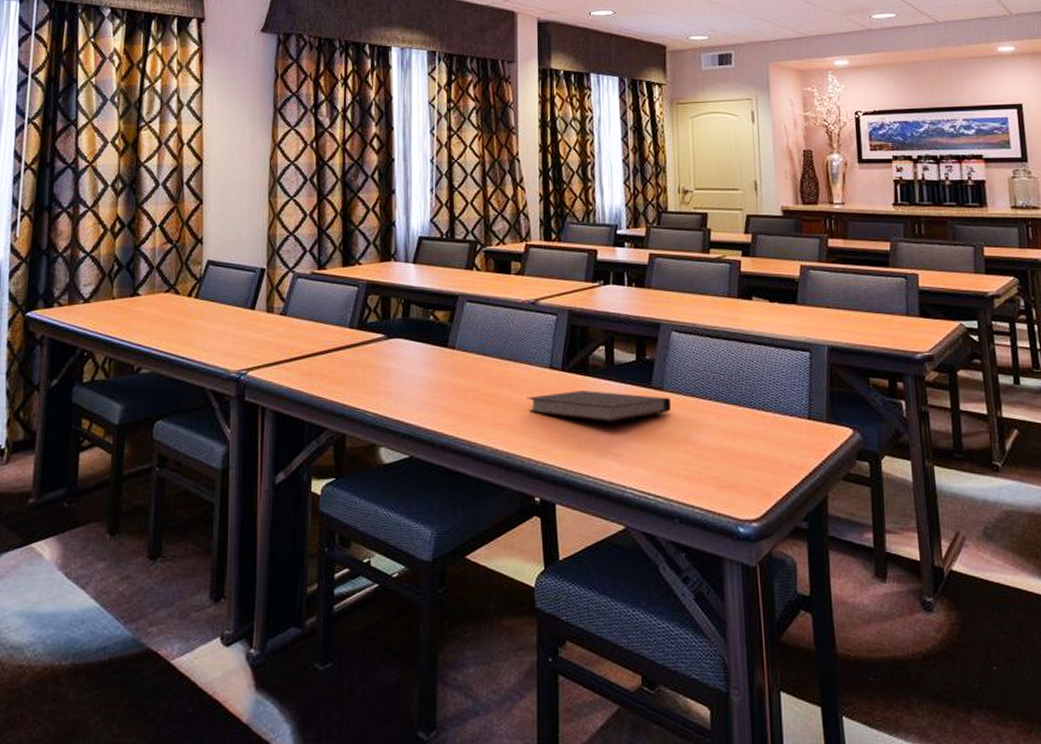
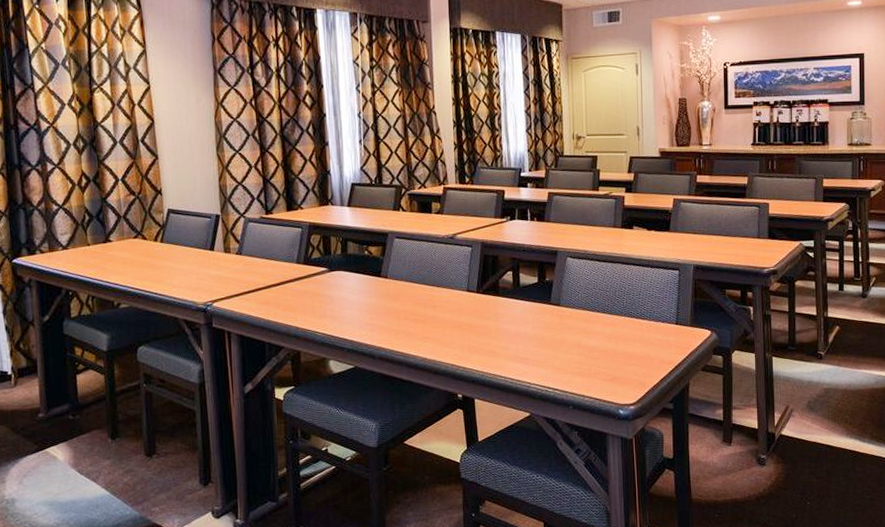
notebook: present [526,391,672,423] -> none [448,308,567,333]

